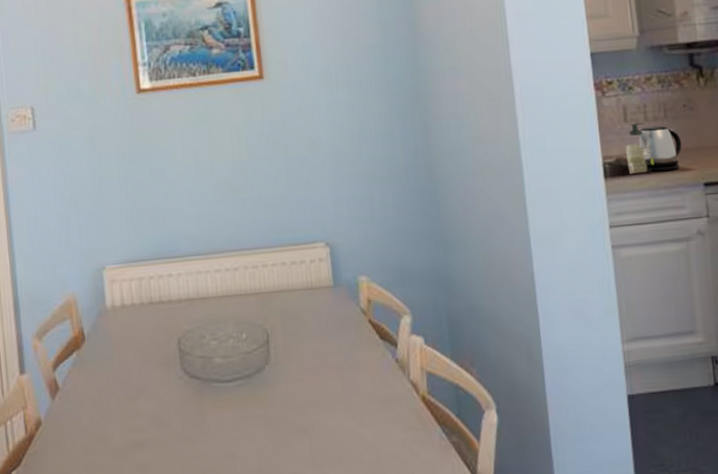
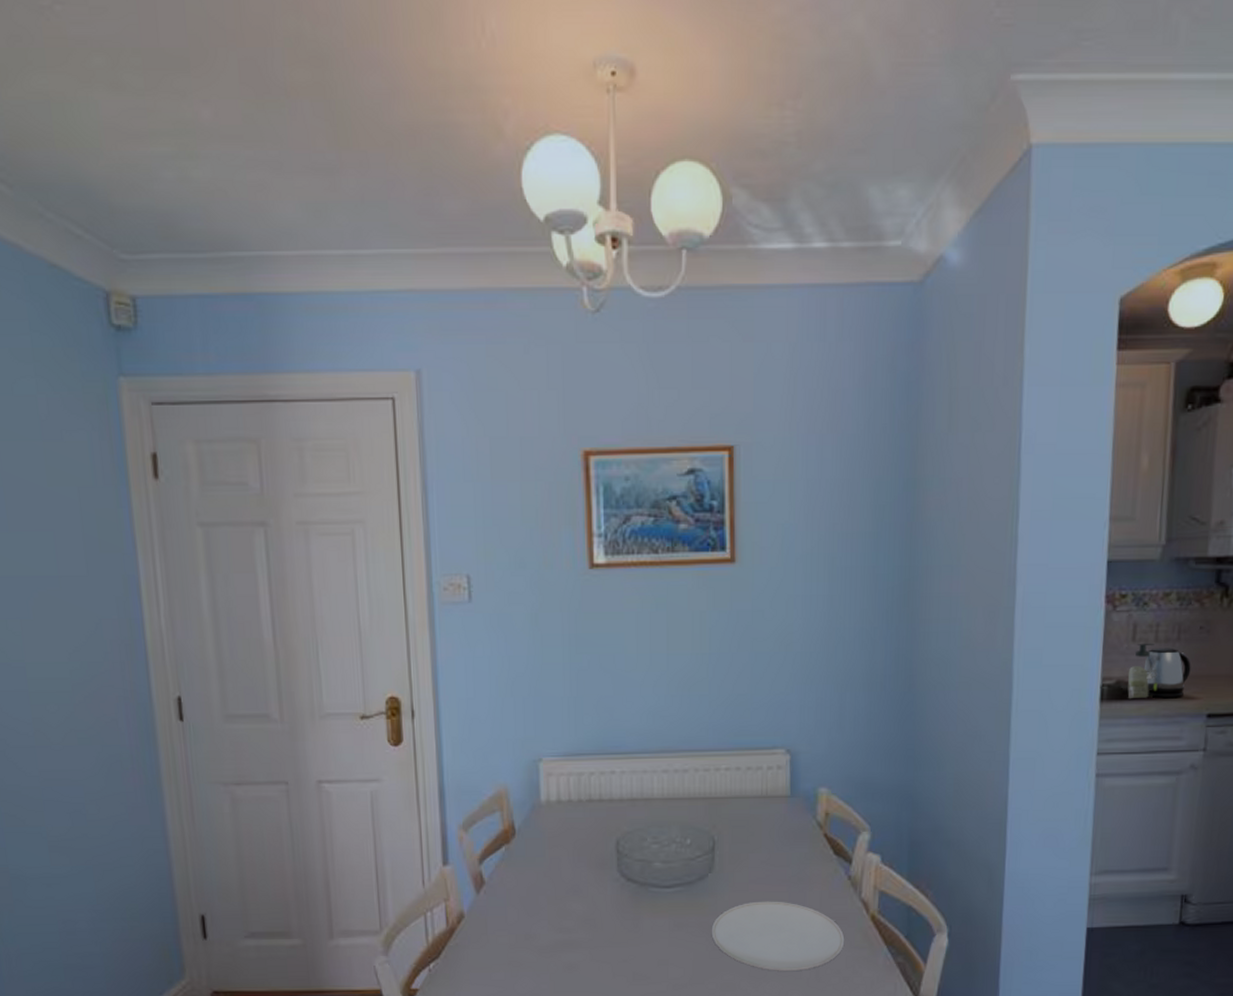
plate: none [272,388,400,459] -> present [711,901,845,971]

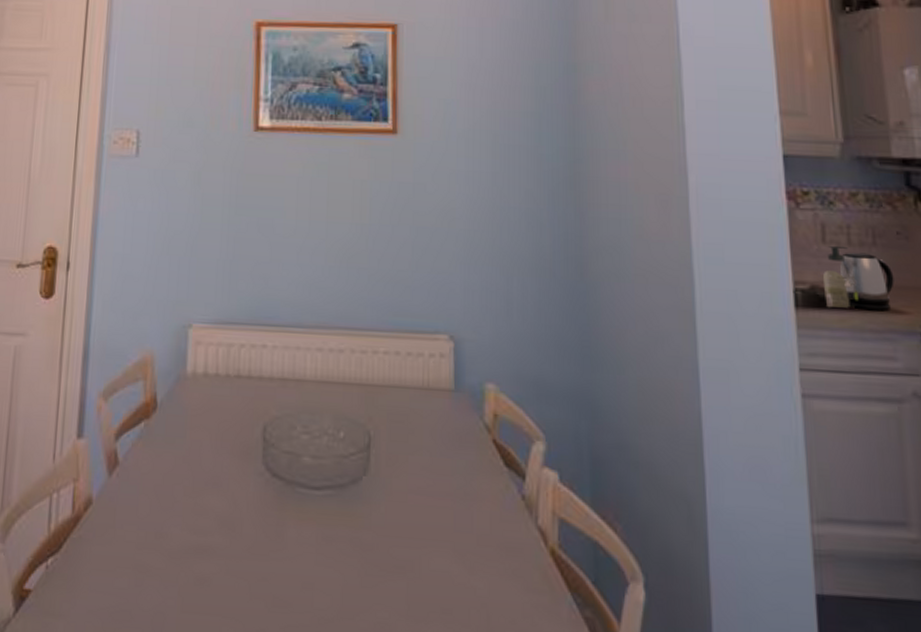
plate: present [711,901,845,971] -> none [364,517,520,616]

